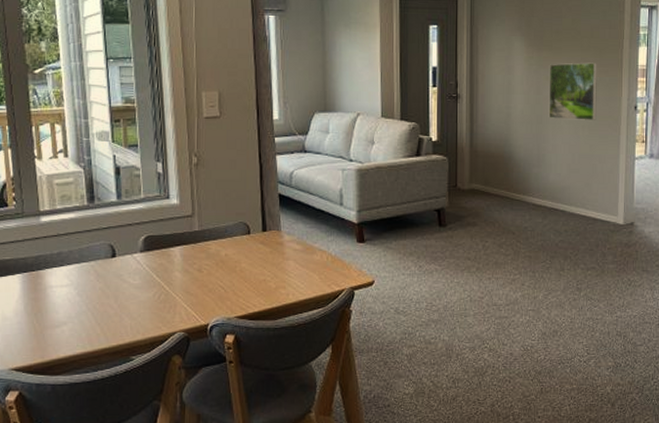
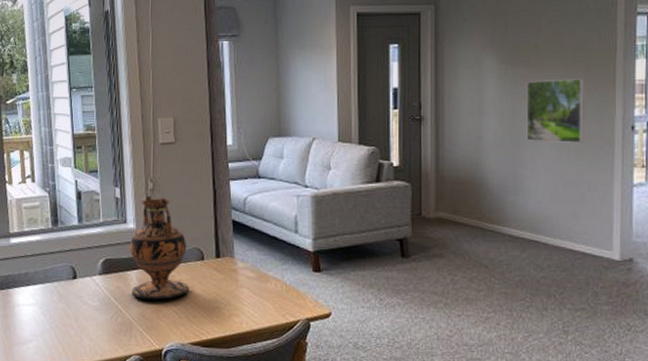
vase: none [173,171,236,276] -> present [130,196,190,301]

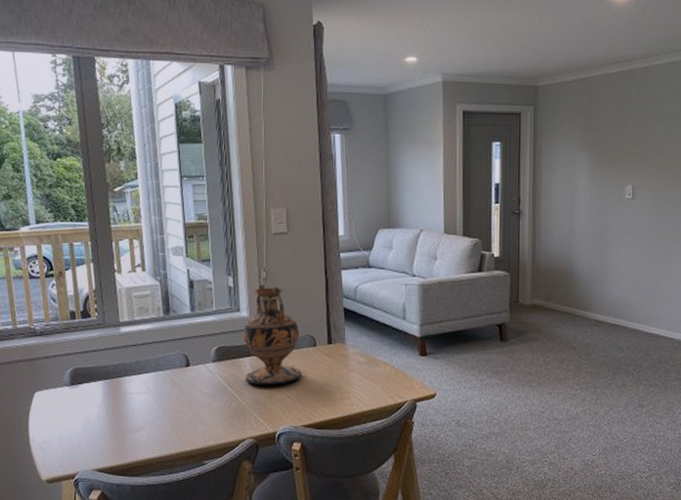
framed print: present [526,78,584,143] -> none [612,178,663,237]

